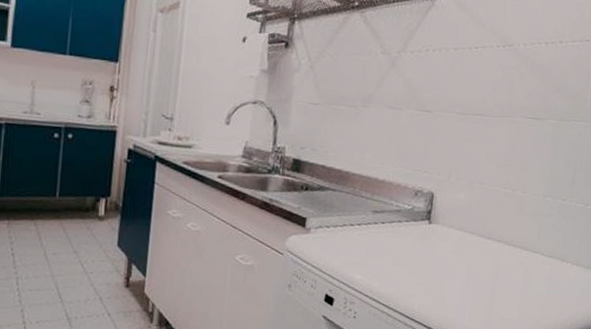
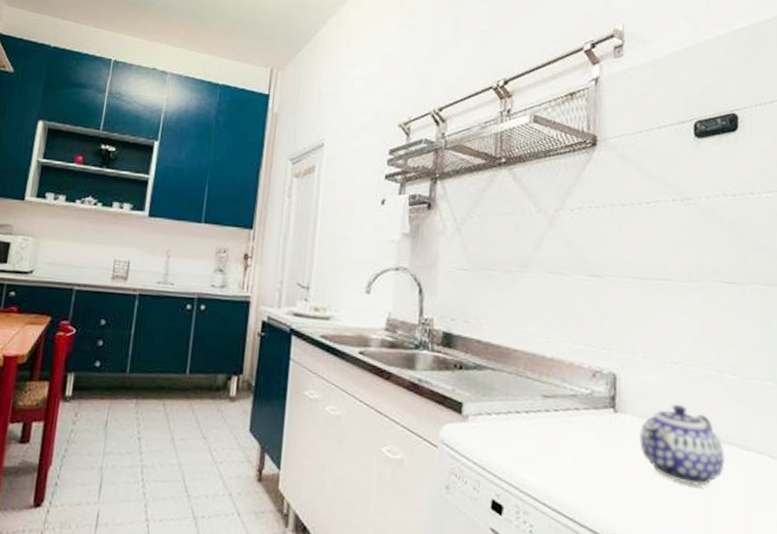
teapot: none [445,216,510,278] -> present [638,404,725,487]

